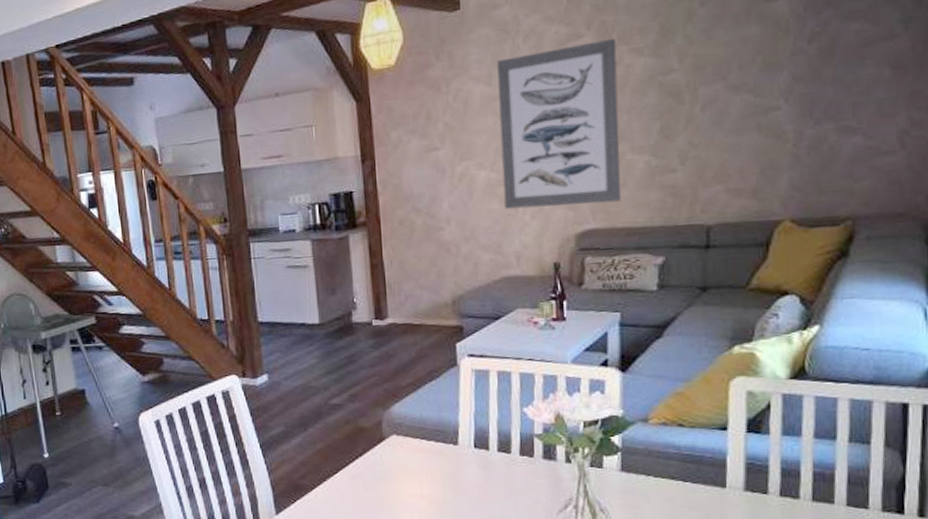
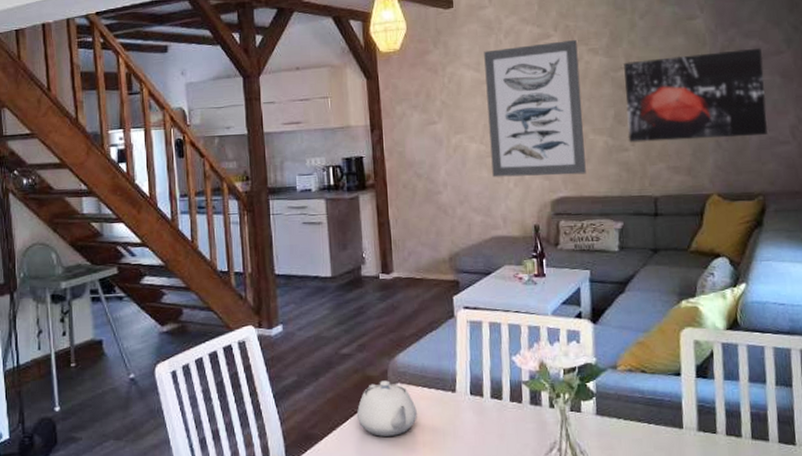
teapot: none [349,432,415,489] -> present [357,380,417,437]
wall art: none [676,32,868,162] -> present [624,47,768,143]

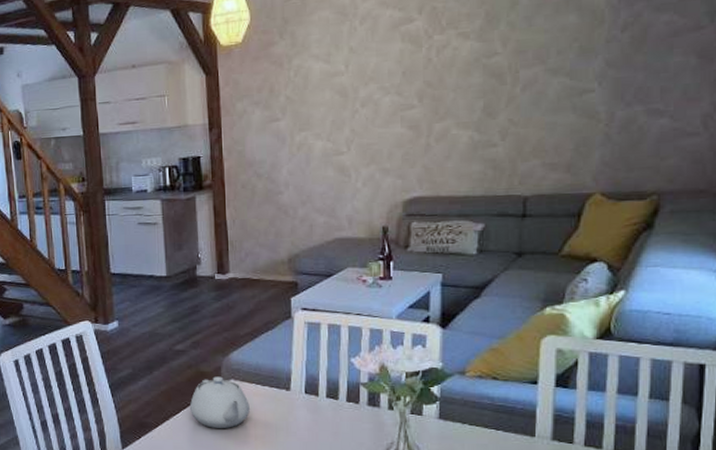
wall art: present [484,39,586,178] -> none [335,22,446,177]
wall art: present [624,47,768,143] -> none [497,23,677,137]

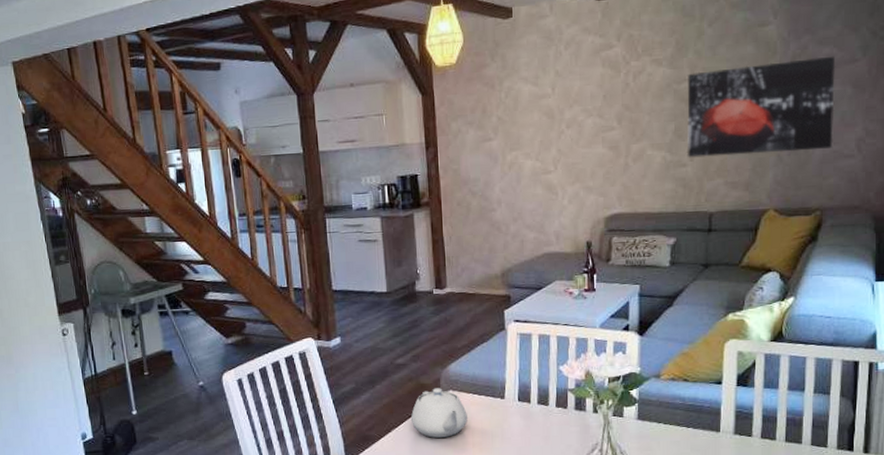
wall art: none [497,23,677,137] -> present [687,55,836,158]

